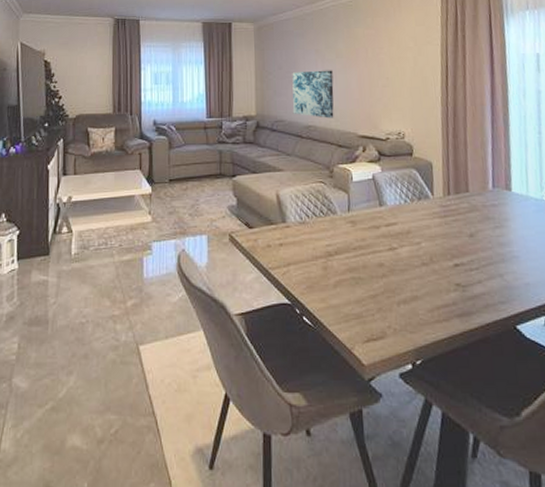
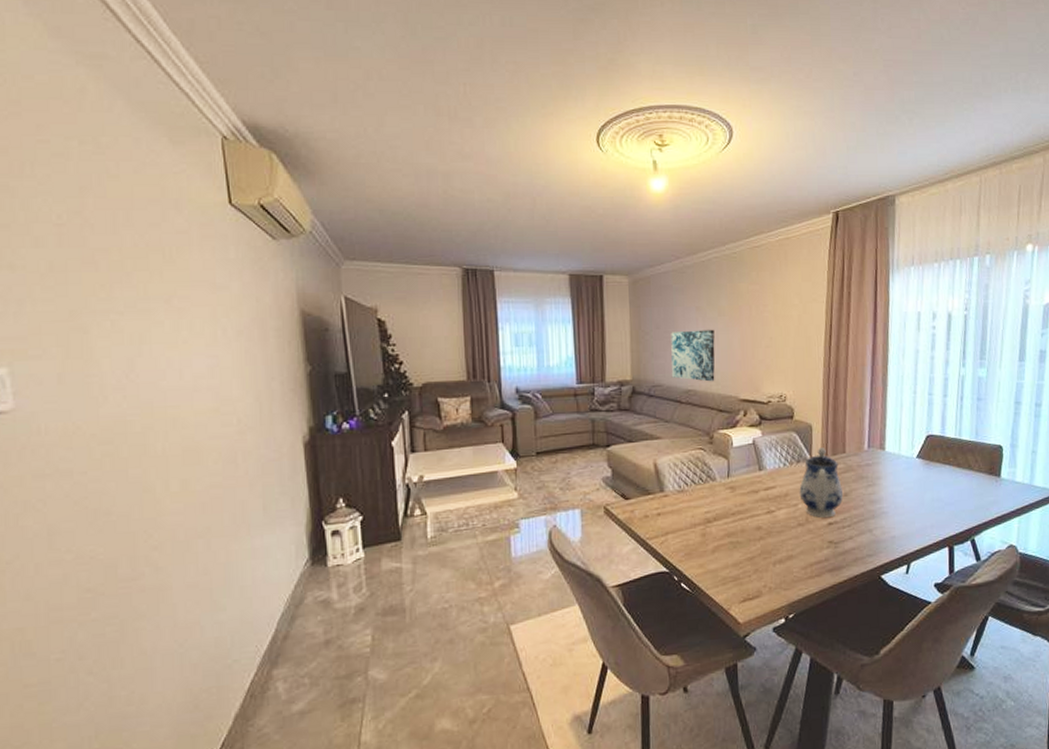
teapot: none [421,186,469,259] -> present [799,448,843,518]

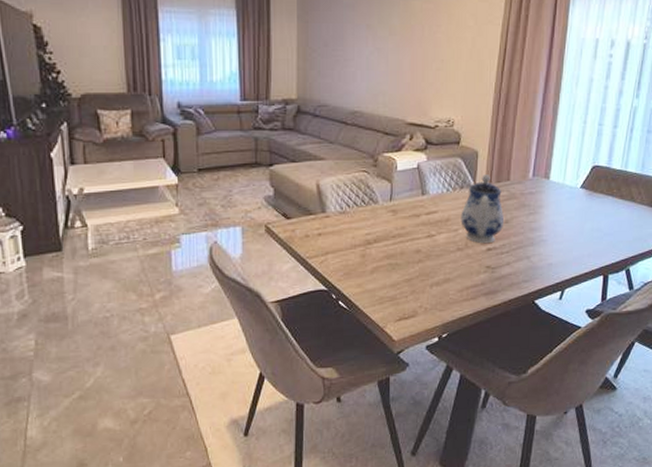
wall art: present [671,329,715,382] -> none [338,49,384,104]

